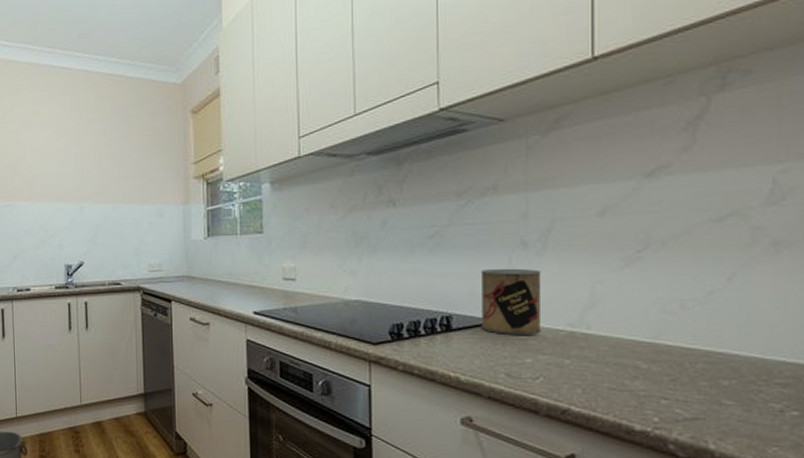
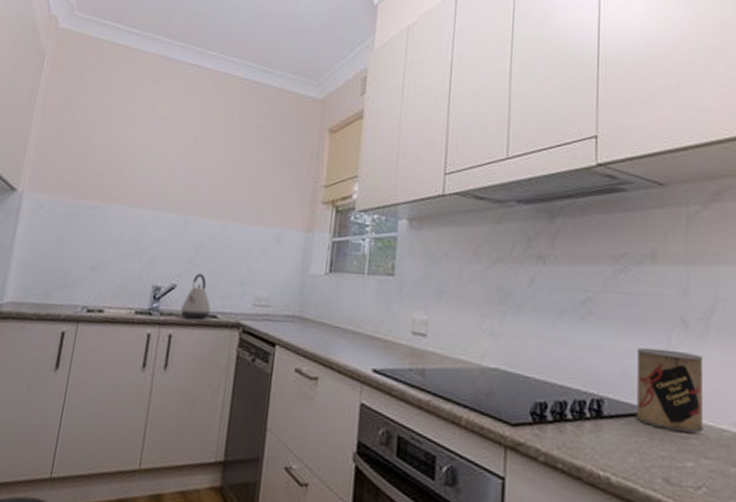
kettle: none [90,250,115,288] -> present [180,273,211,320]

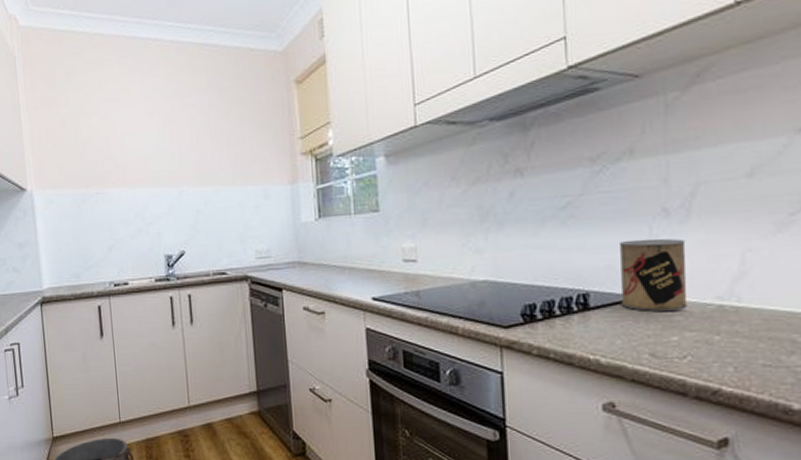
kettle: present [180,273,211,320] -> none [193,237,220,279]

